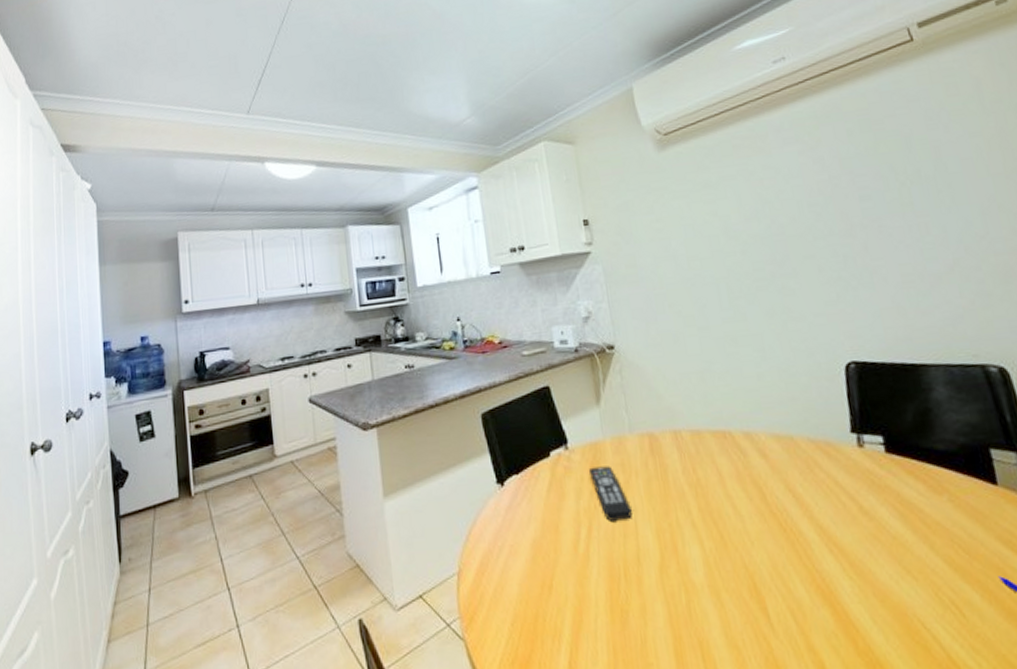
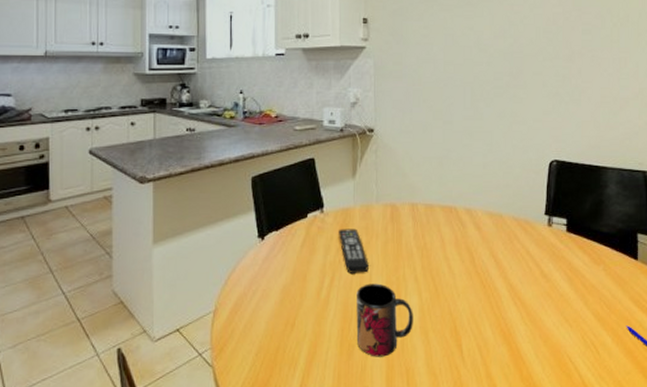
mug: none [621,532,699,626] -> present [356,283,413,357]

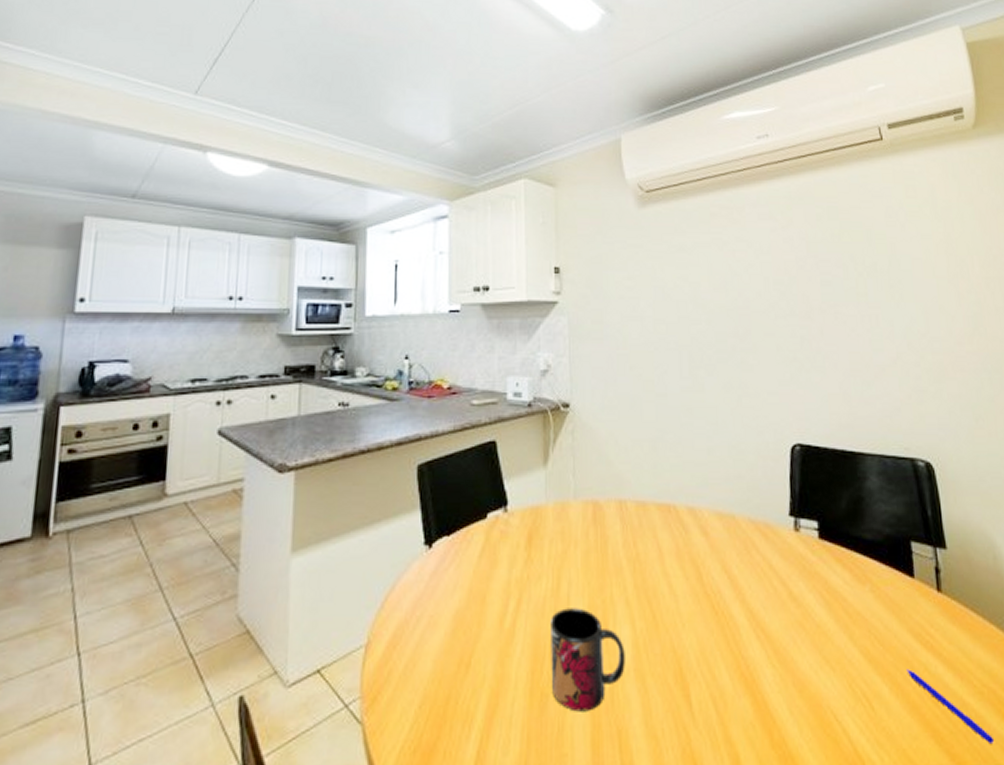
remote control: present [339,228,369,275] -> none [527,533,566,596]

